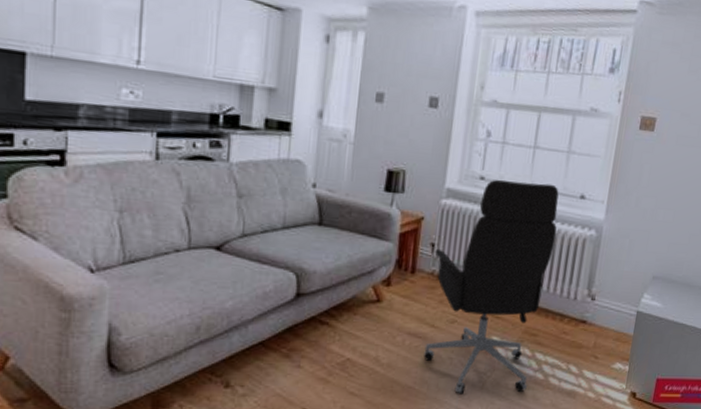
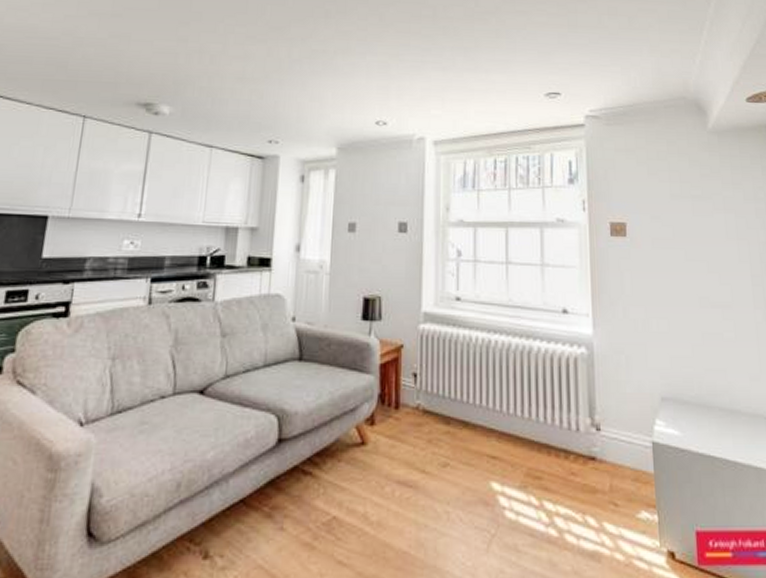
office chair: present [423,179,559,394] -> none [417,299,545,561]

